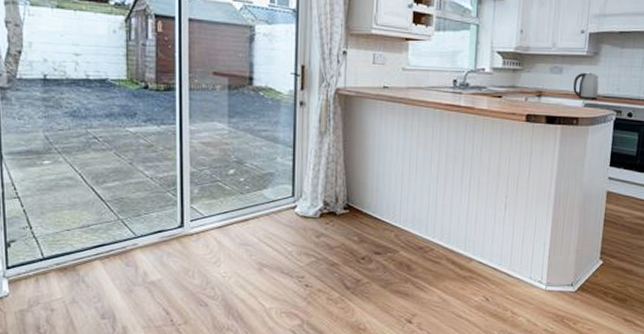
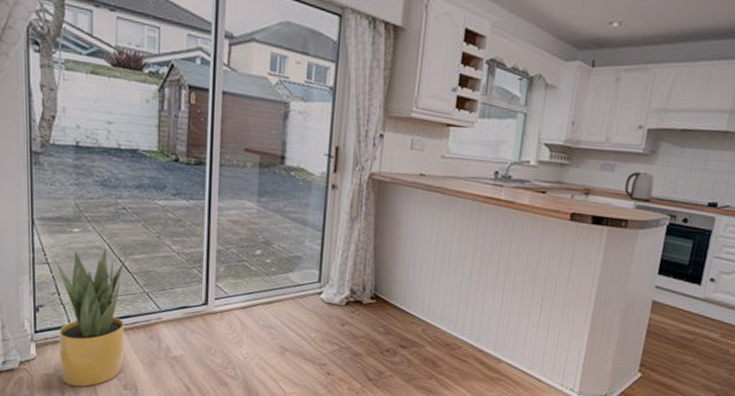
planter: none [24,178,102,321] -> present [54,248,129,387]

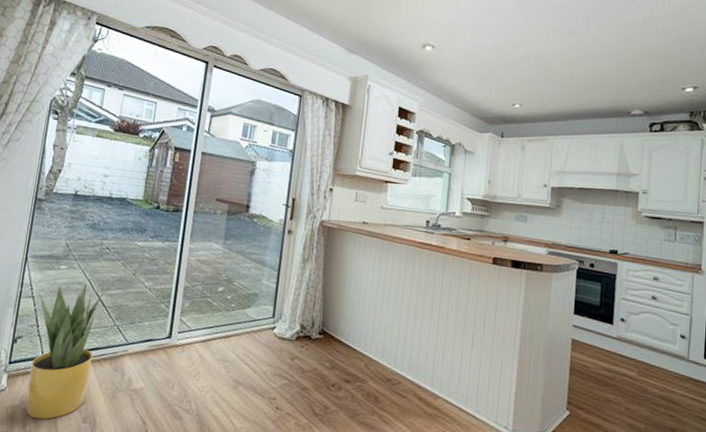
kettle: present [624,171,654,202] -> none [537,222,562,249]

